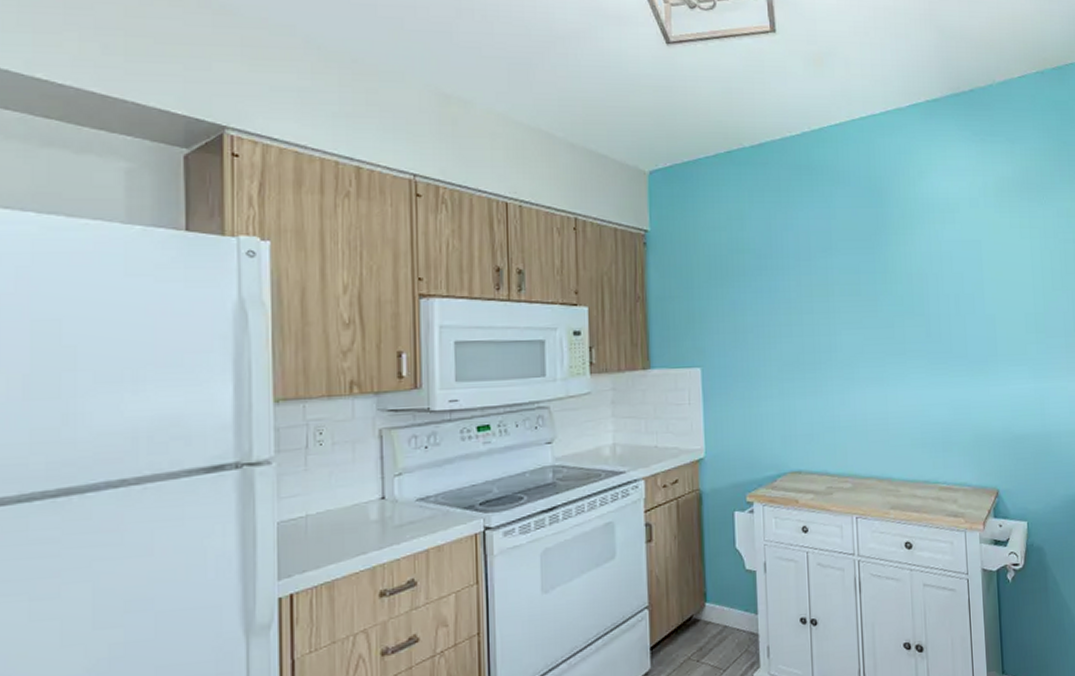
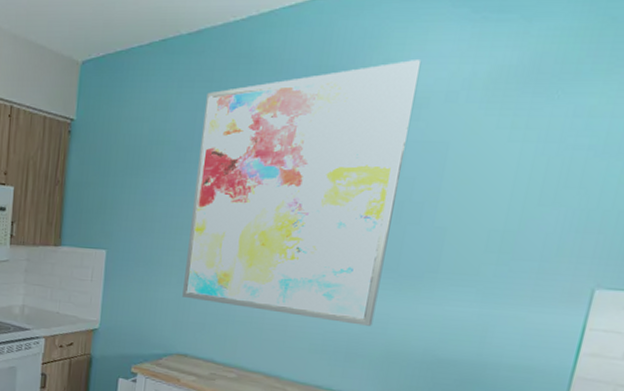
wall art: none [777,172,958,414] -> present [182,60,422,326]

